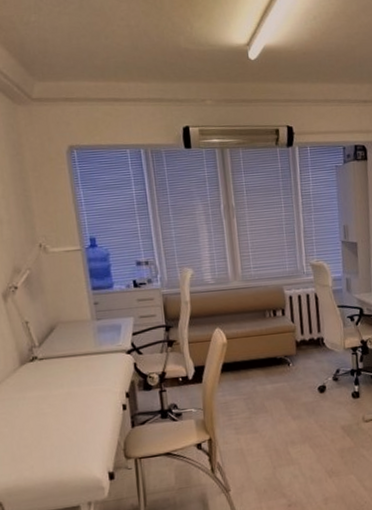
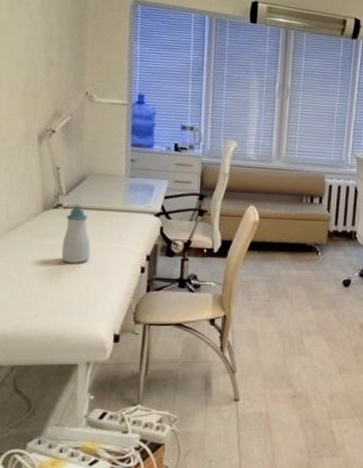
soap bottle: none [43,353,73,412] -> present [61,204,91,263]

